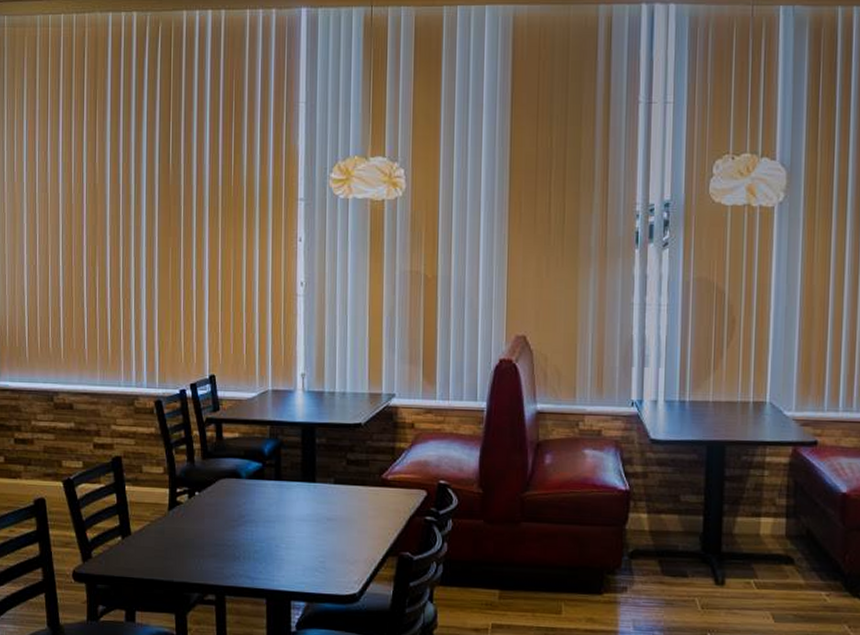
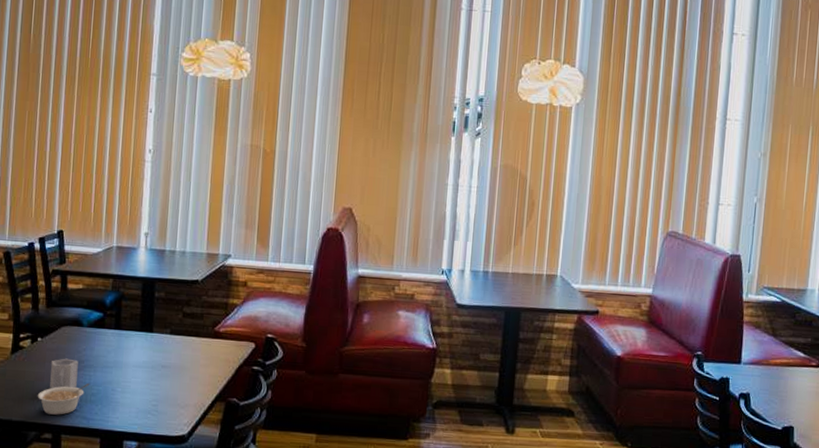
legume: none [198,539,252,575] -> present [37,383,90,415]
cup: none [209,513,239,547] -> present [50,358,78,389]

